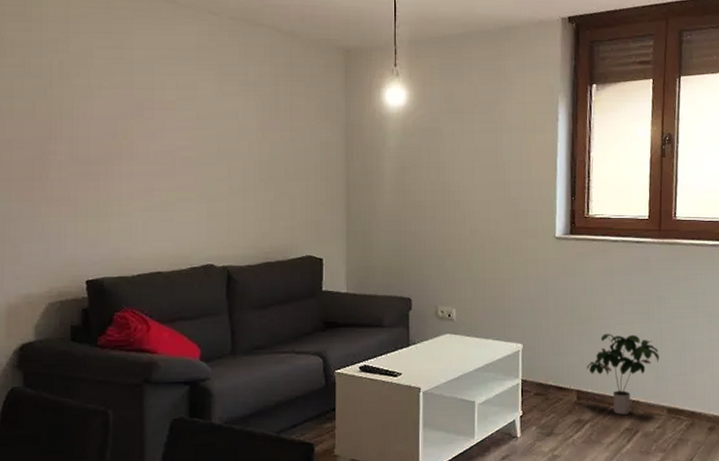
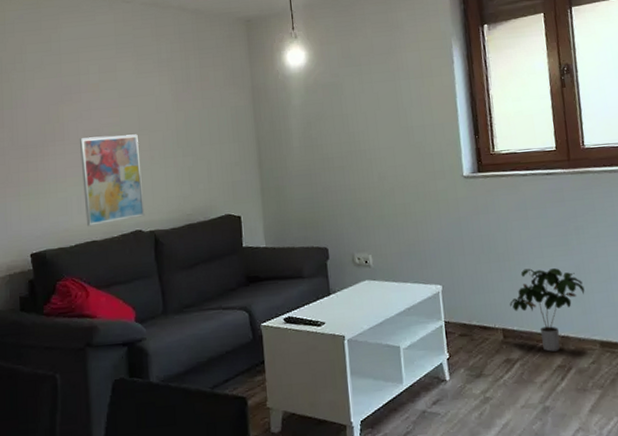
wall art: none [150,159,218,257] -> present [80,134,145,227]

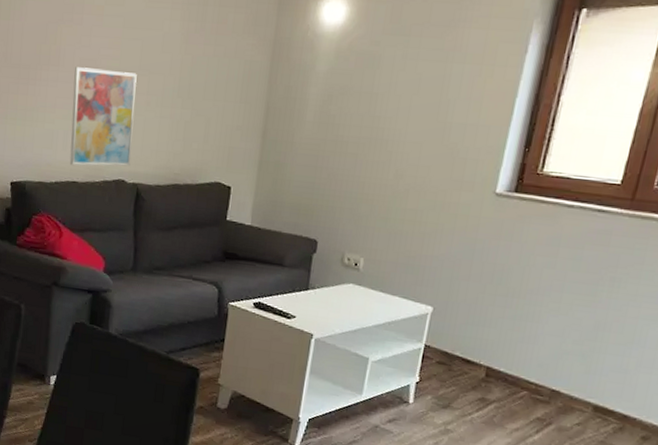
potted plant: present [510,268,585,352] -> none [504,310,598,404]

